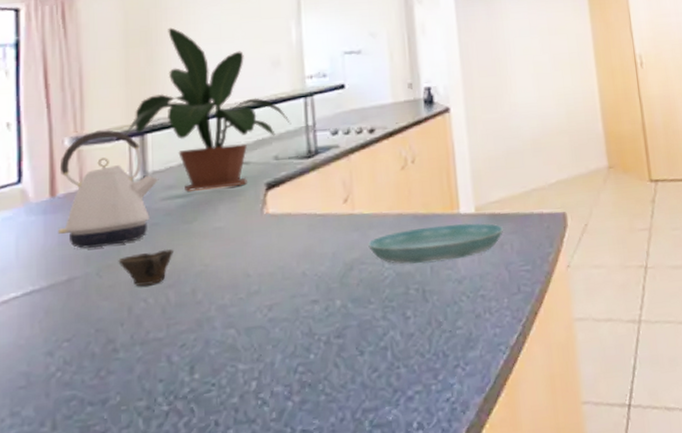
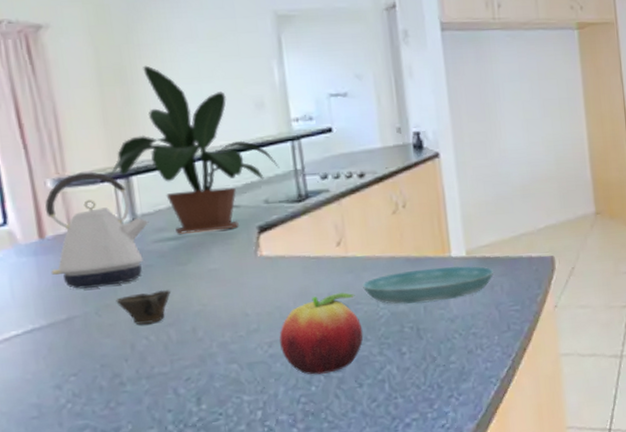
fruit: none [280,251,367,341] -> present [279,292,364,375]

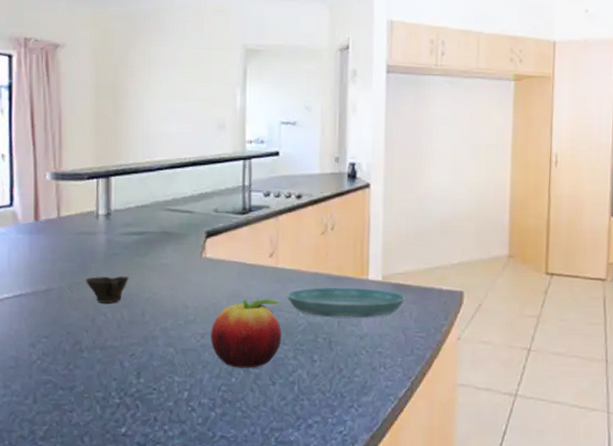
kettle: present [45,172,149,289] -> none [39,169,120,268]
potted plant: present [109,65,280,234] -> none [94,84,231,231]

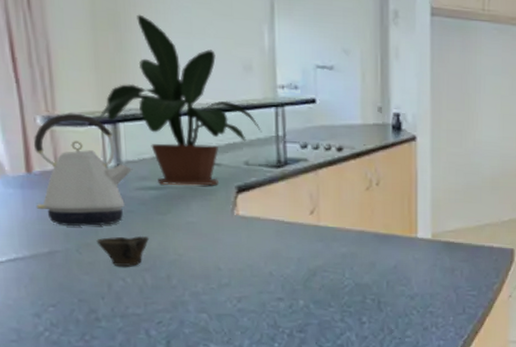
kettle: none [39,169,120,268] -> present [33,113,133,227]
potted plant: none [94,84,231,231] -> present [97,14,262,186]
fruit: present [211,299,282,368] -> none [248,259,327,333]
saucer: present [287,287,406,319] -> none [331,246,456,278]

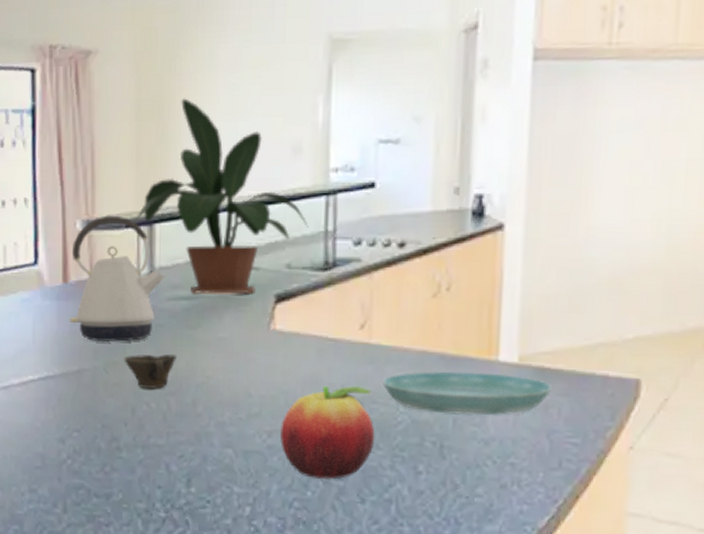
fruit: none [248,259,327,333] -> present [280,386,375,479]
saucer: none [331,246,456,278] -> present [383,371,553,416]

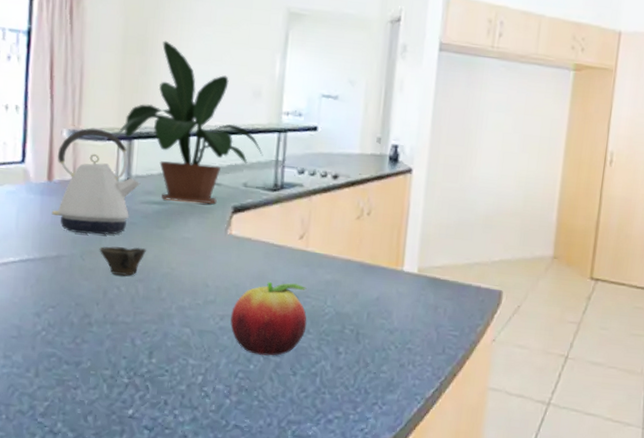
saucer: present [383,371,553,416] -> none [315,275,441,312]

